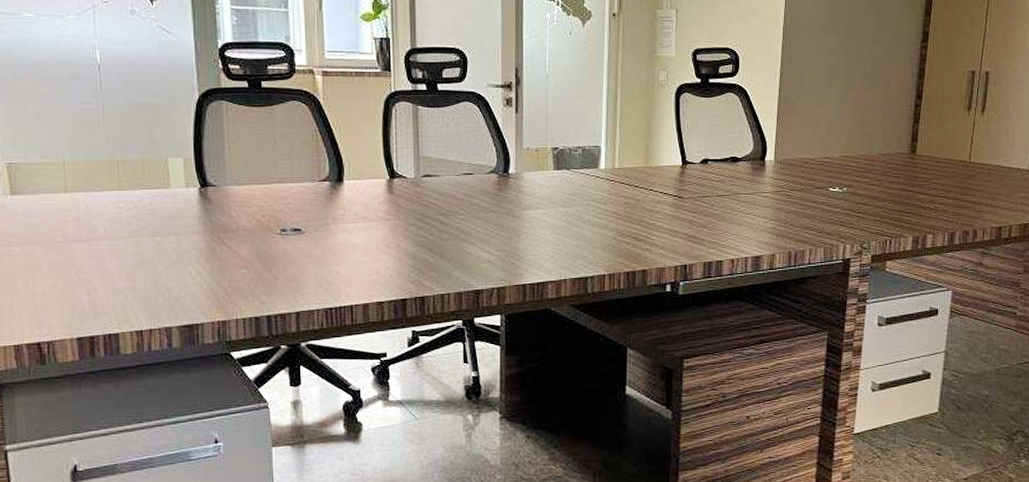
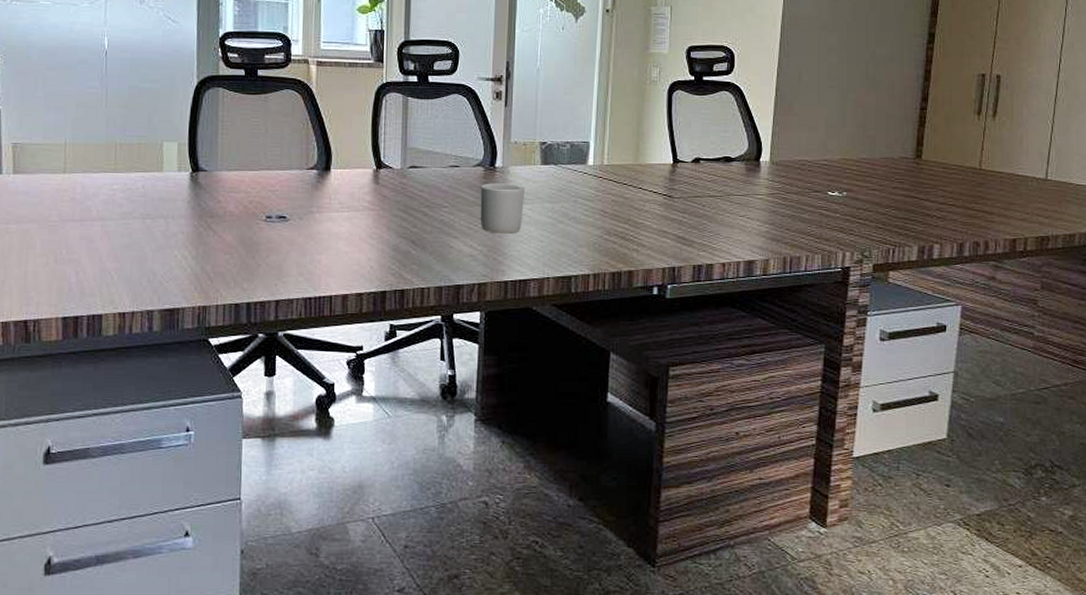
mug: none [495,189,539,239] -> present [480,183,524,234]

